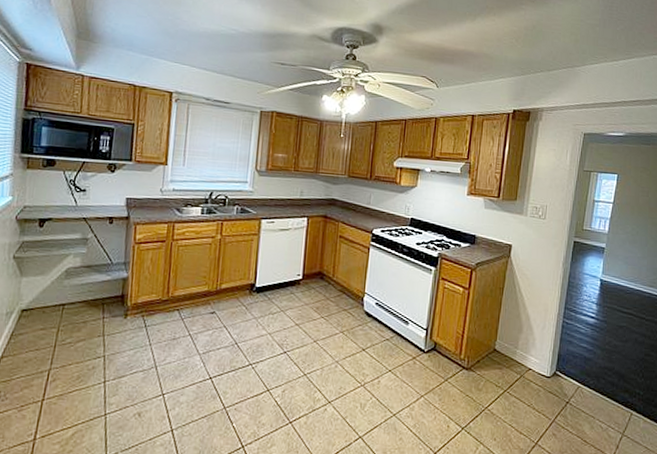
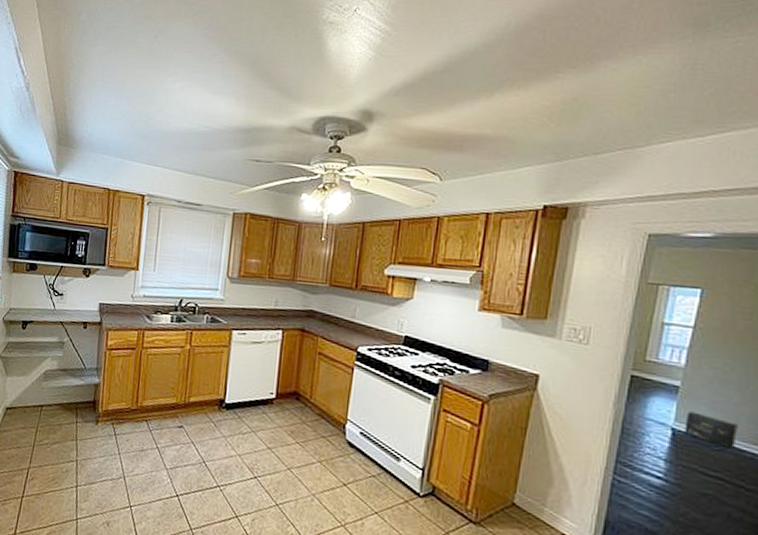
box: none [608,266,641,292] -> present [684,411,738,450]

